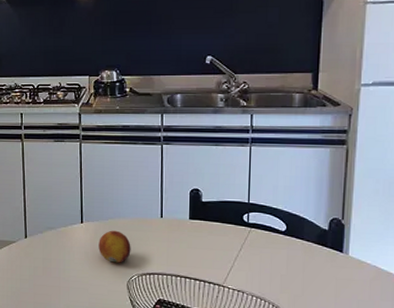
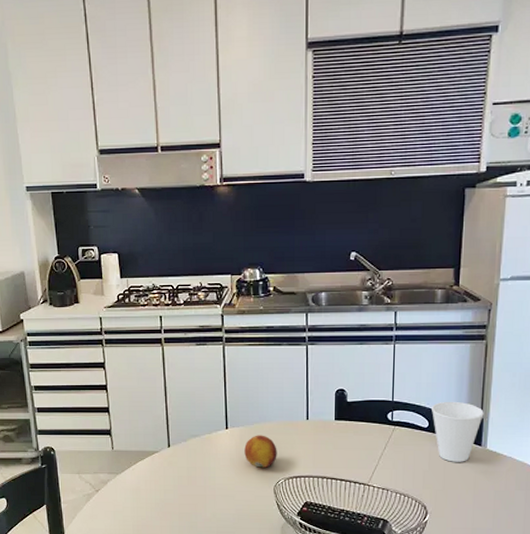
cup: none [289,205,345,268] -> present [432,401,484,462]

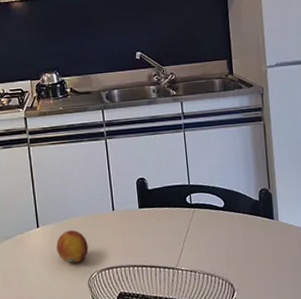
cup: present [432,401,484,462] -> none [225,179,272,238]

